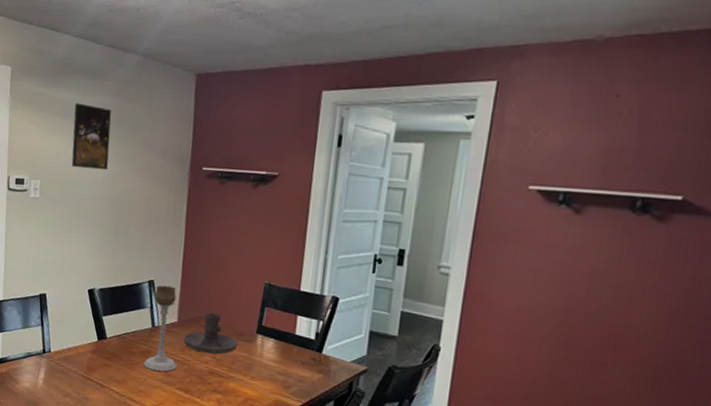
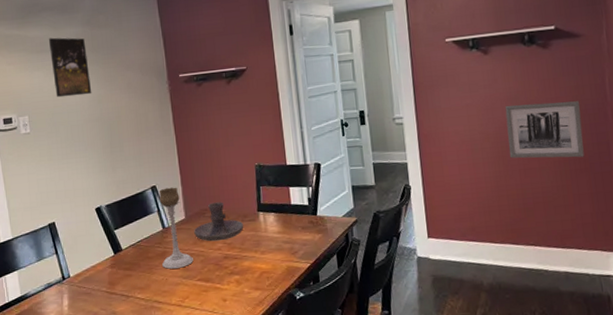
wall art: none [576,281,692,365] -> present [505,101,585,159]

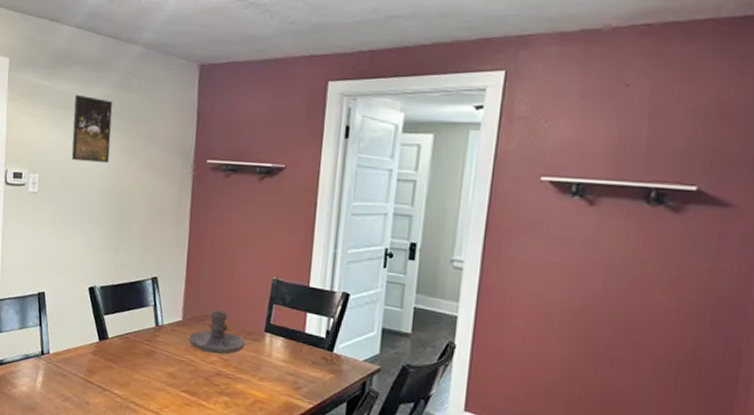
candle holder: present [159,187,193,269] -> none [147,282,182,374]
wall art: present [505,101,585,159] -> none [595,274,711,361]

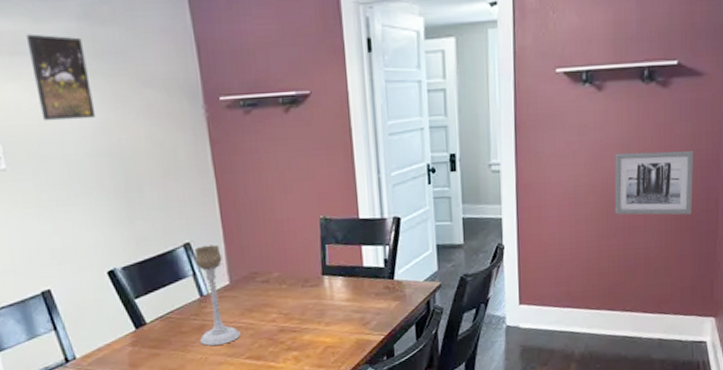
candle holder: none [147,282,182,374] -> present [194,244,241,346]
candle holder: present [188,310,246,355] -> none [240,263,305,312]
wall art: none [595,274,711,361] -> present [614,151,694,215]

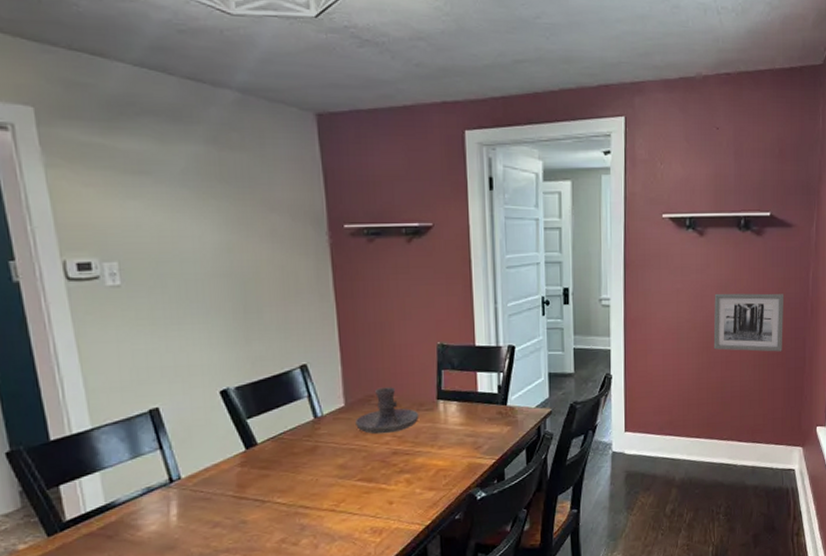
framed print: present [25,34,96,121] -> none [151,154,219,240]
candle holder: present [194,244,241,346] -> none [310,367,353,467]
candle holder: none [240,263,305,312] -> present [354,387,419,435]

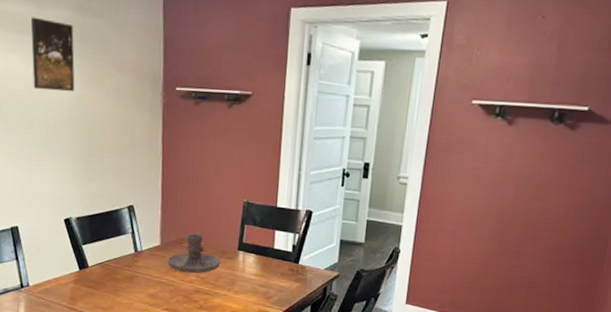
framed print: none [151,154,219,240] -> present [30,17,75,92]
wall art: present [713,293,785,352] -> none [506,183,591,249]

